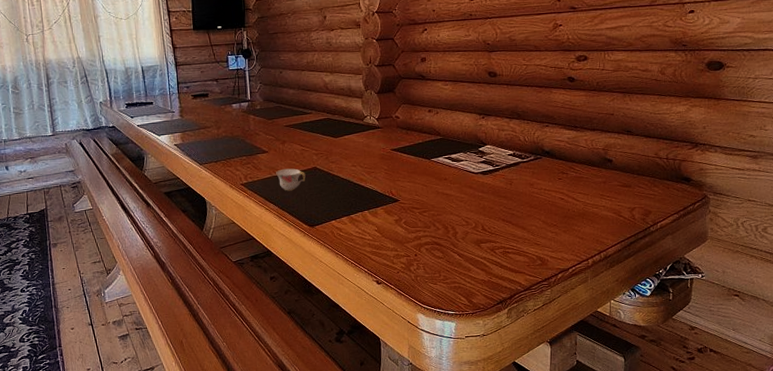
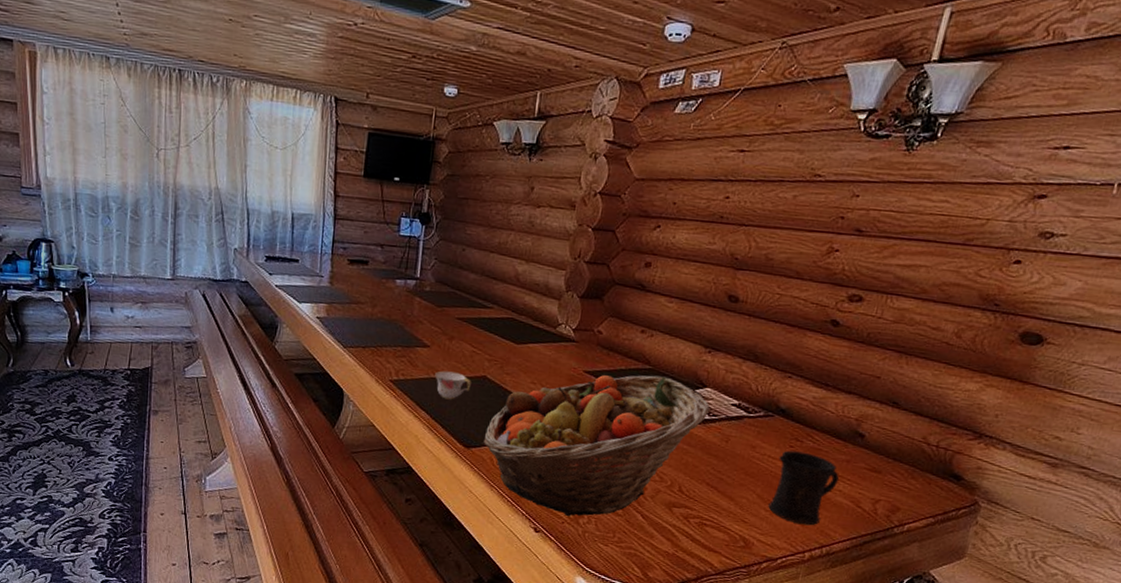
fruit basket: none [323,142,493,266] -> present [483,375,711,516]
mug: none [552,181,600,238] -> present [768,450,839,526]

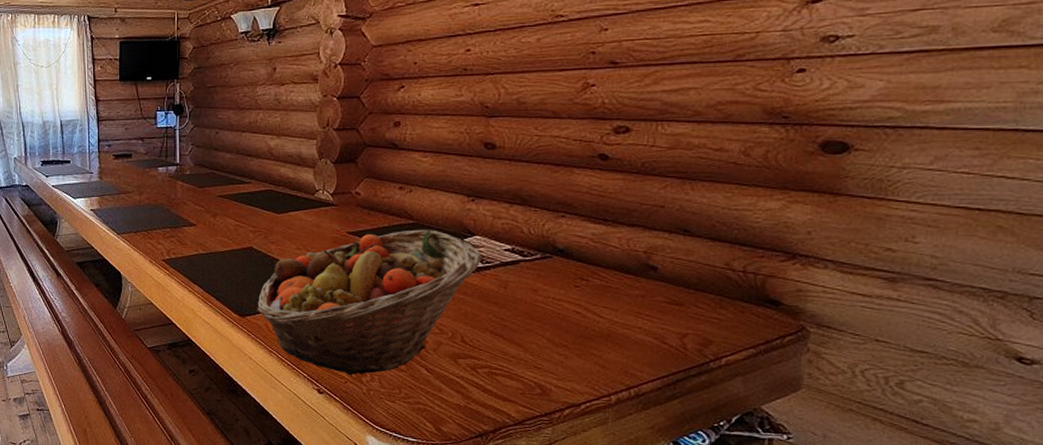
teacup: present [435,370,471,400] -> none [204,246,239,273]
mug: present [768,450,839,526] -> none [561,290,636,367]

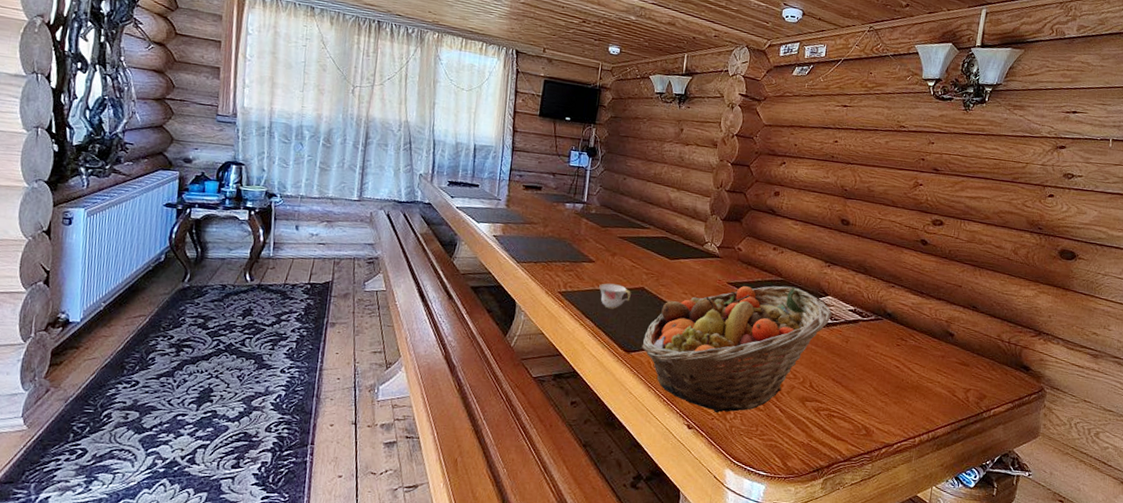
teacup: none [204,246,239,273] -> present [599,283,631,309]

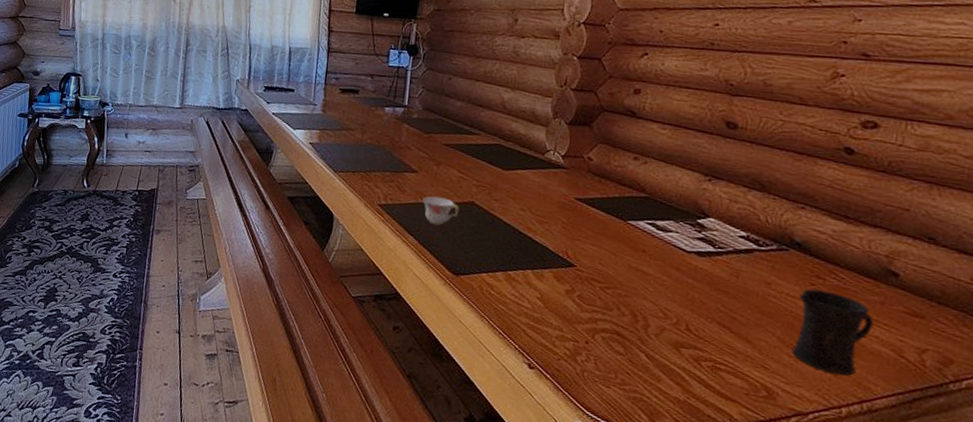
fruit basket: present [641,286,832,413] -> none [472,203,716,353]
mug: none [883,348,937,414] -> present [792,288,873,376]

